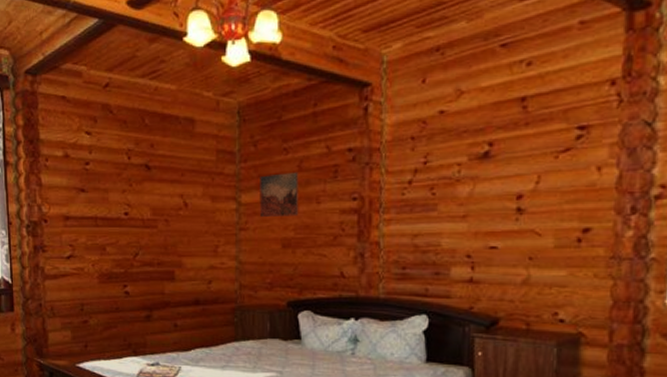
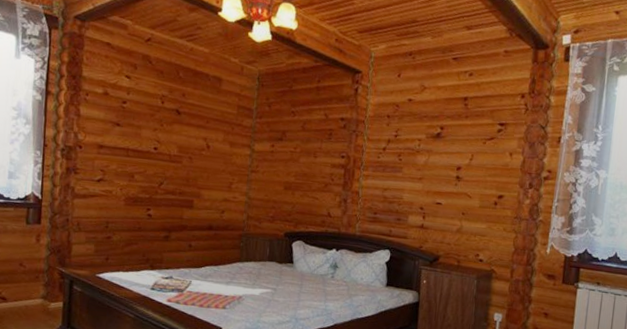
wall art: present [259,171,299,218] -> none [268,130,302,166]

